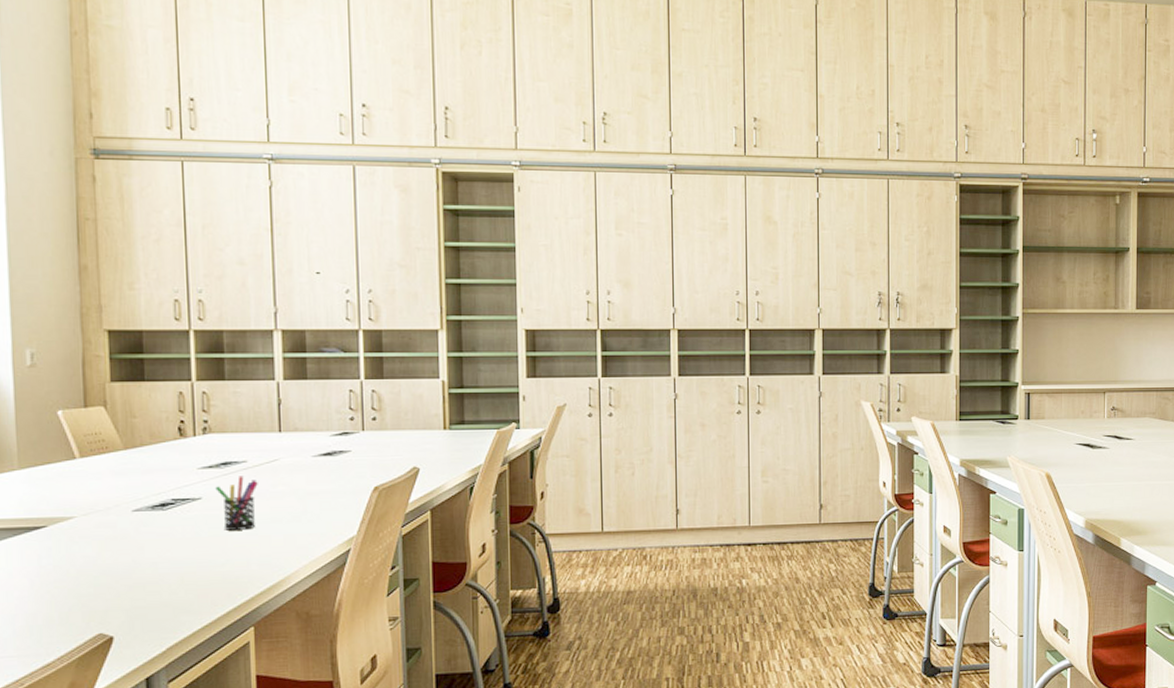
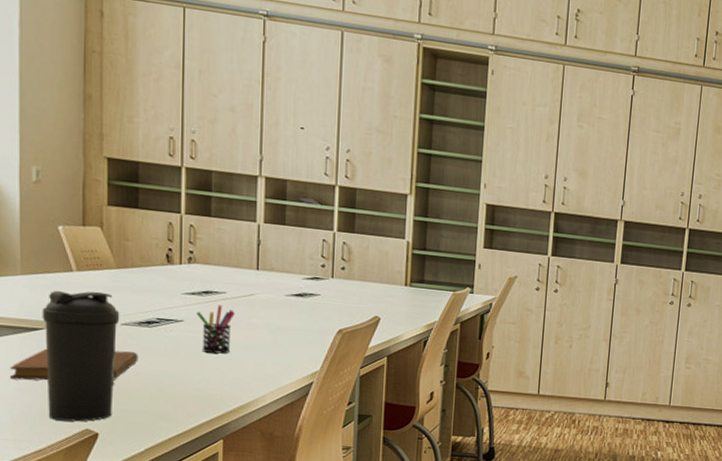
notebook: none [10,540,154,588] -> present [9,348,139,381]
water bottle: none [43,477,131,628] -> present [42,290,120,422]

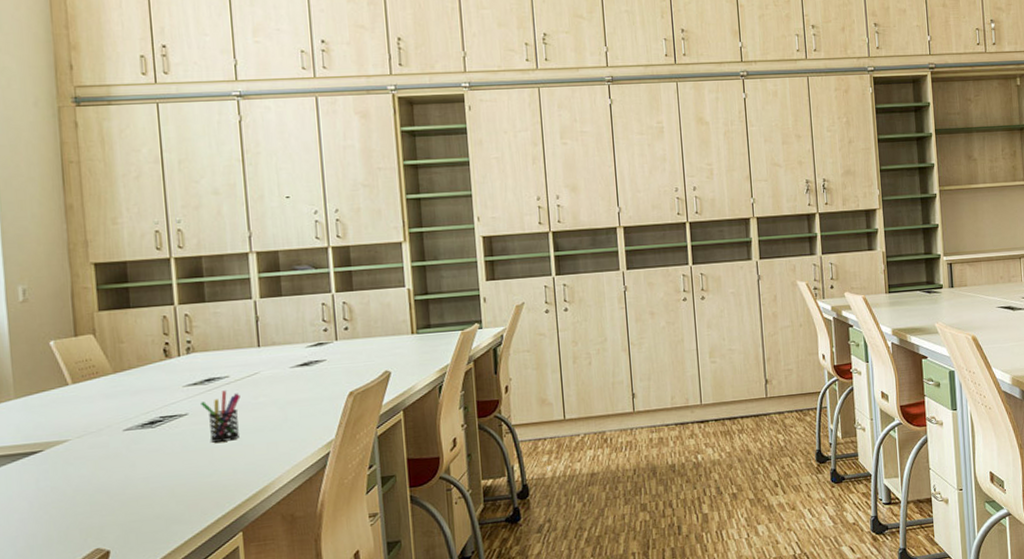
notebook: present [9,348,139,381] -> none [10,457,145,511]
water bottle: present [42,290,120,422] -> none [39,400,122,546]

